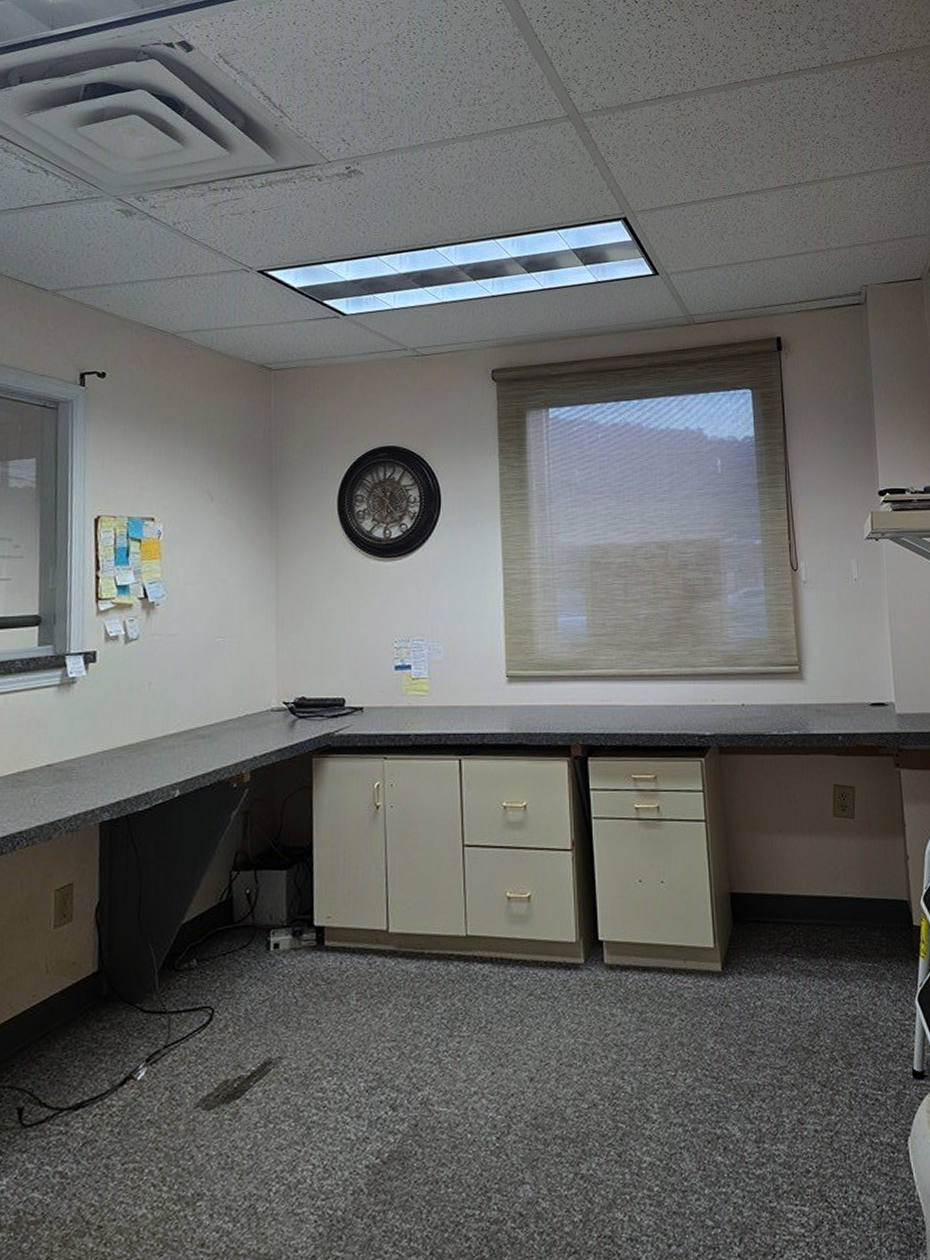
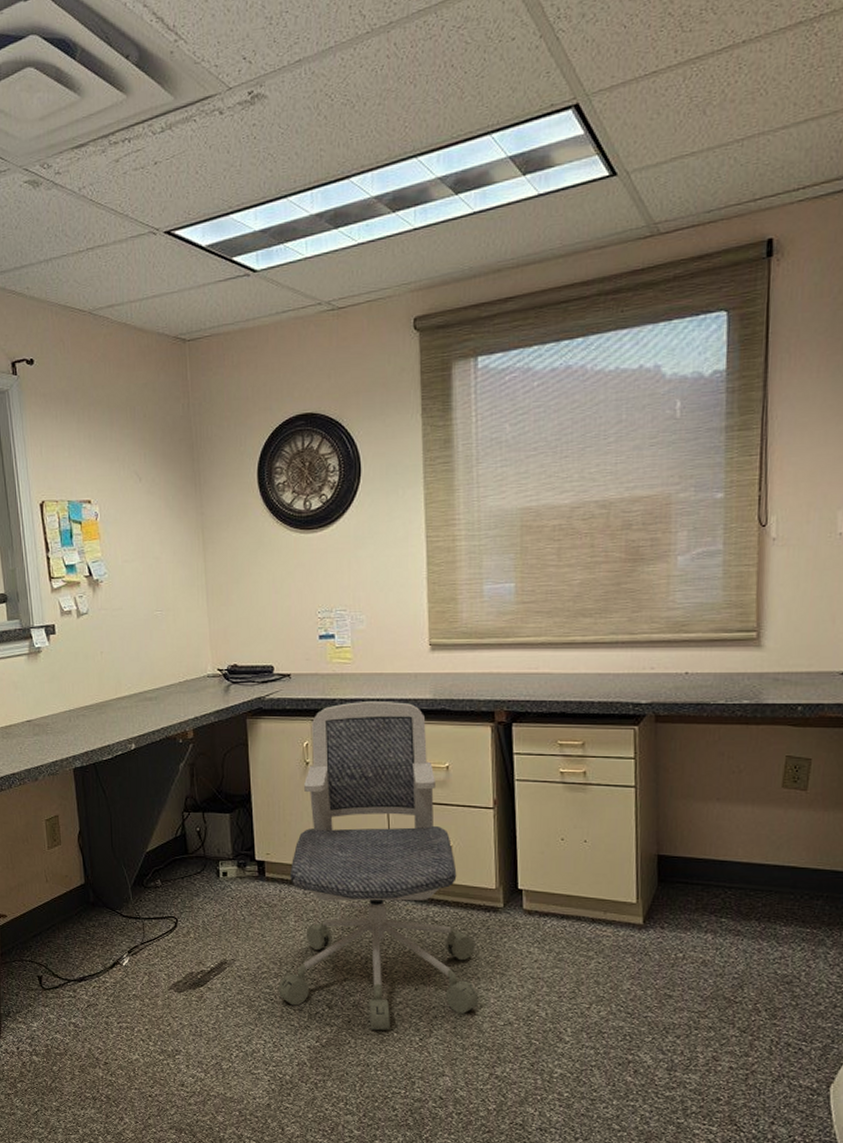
office chair: none [332,735,561,1134] -> present [277,700,479,1031]

